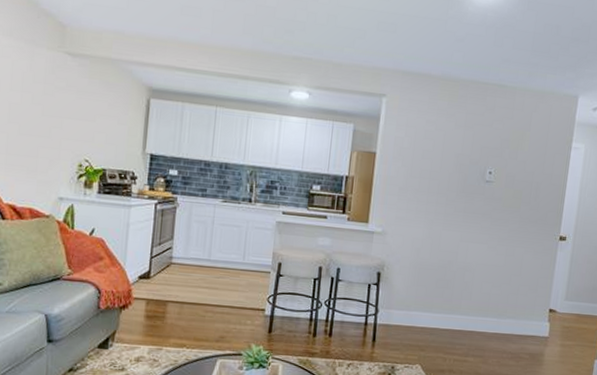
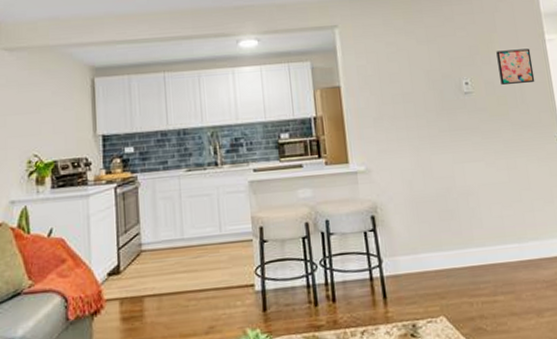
wall art: none [521,149,556,183] -> present [496,48,535,85]

